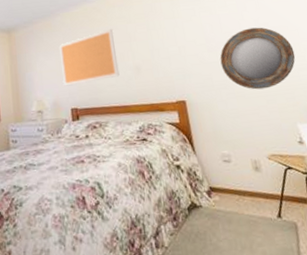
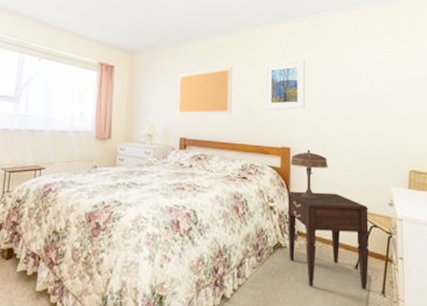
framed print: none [144,9,193,66] -> present [264,59,306,110]
table lamp: none [188,99,228,151] -> present [290,149,328,199]
nightstand: none [191,140,296,246] -> present [287,191,370,290]
home mirror: present [219,27,296,90] -> none [331,88,404,149]

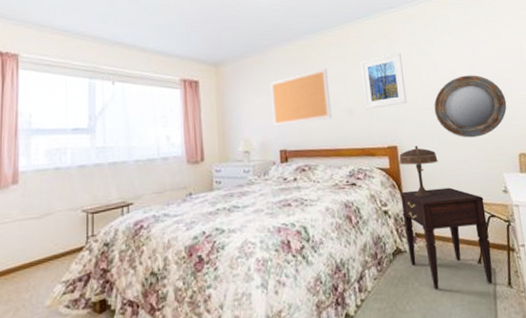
home mirror: none [331,88,404,149] -> present [434,75,507,138]

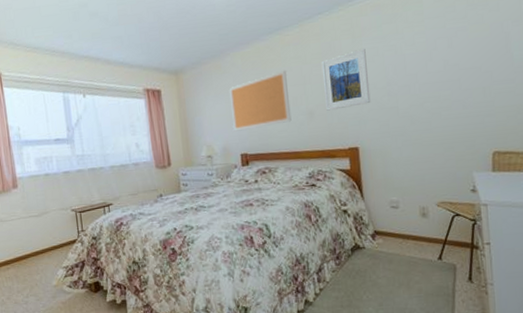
table lamp: present [399,145,438,198] -> none [360,146,402,197]
nightstand: present [400,187,493,290] -> none [360,187,453,283]
home mirror: present [434,75,507,138] -> none [400,68,484,137]

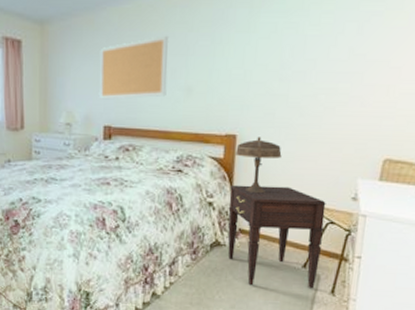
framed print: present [321,48,371,111] -> none [207,21,263,89]
table lamp: none [360,146,402,197] -> present [235,137,282,194]
nightstand: none [360,187,453,283] -> present [227,184,326,289]

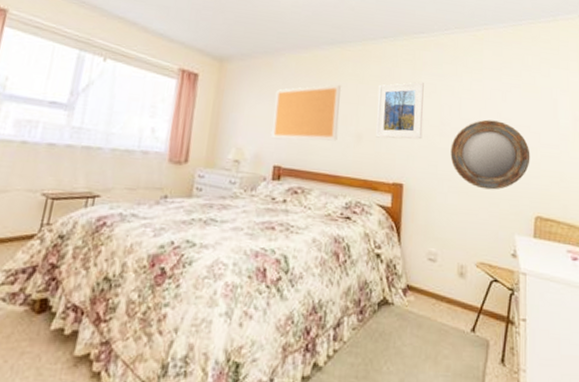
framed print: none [207,21,263,89] -> present [376,81,424,140]
nightstand: present [227,184,326,289] -> none [395,235,489,358]
table lamp: present [235,137,282,194] -> none [402,187,445,247]
home mirror: none [290,58,386,135] -> present [450,119,530,190]

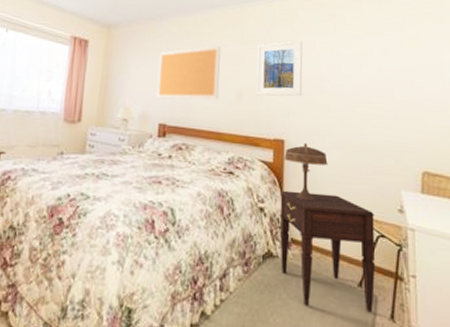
nightstand: none [395,235,489,358] -> present [279,190,376,313]
table lamp: none [402,187,445,247] -> present [284,143,328,201]
home mirror: present [450,119,530,190] -> none [331,75,415,146]

